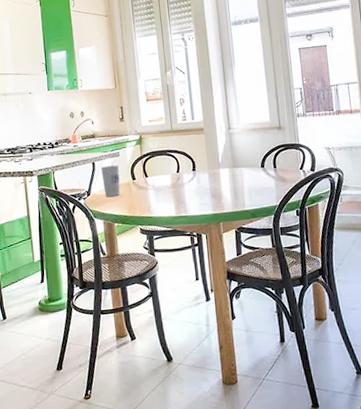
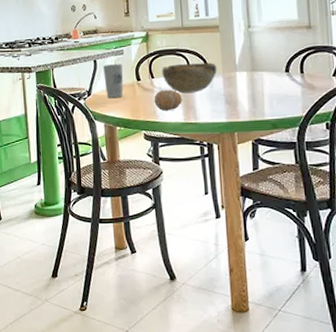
fruit: none [148,187,173,207] -> present [154,89,182,112]
decorative bowl: none [154,161,203,190] -> present [162,63,217,94]

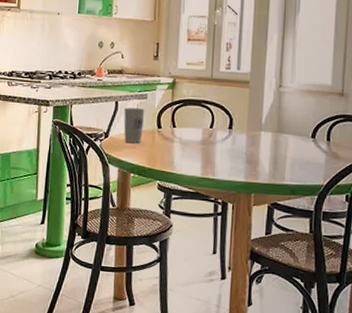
fruit: present [154,89,182,112] -> none [172,141,202,164]
decorative bowl: present [162,63,217,94] -> none [184,116,242,148]

